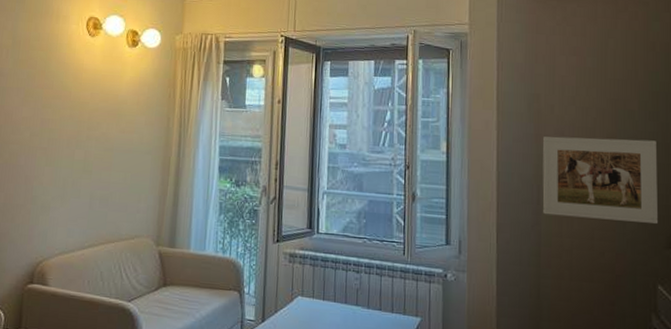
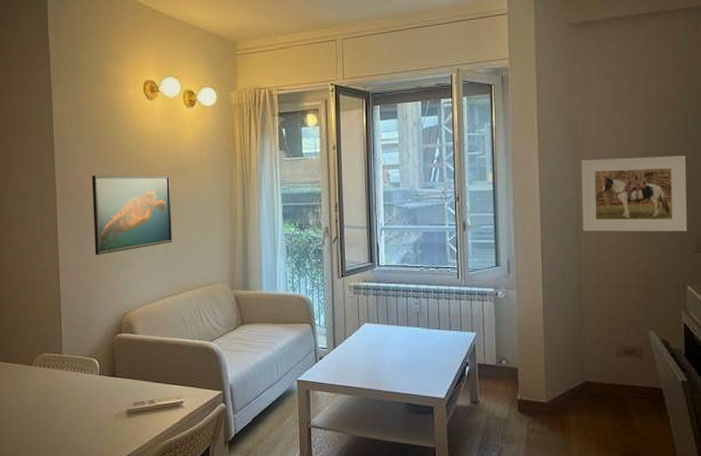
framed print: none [15,109,104,196] -> present [91,175,173,255]

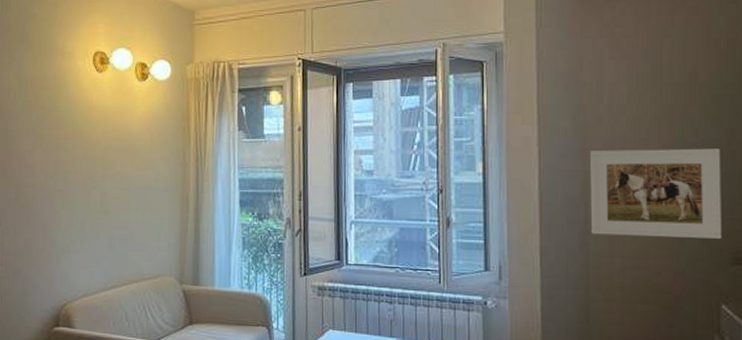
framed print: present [91,175,173,255] -> none [34,152,118,239]

